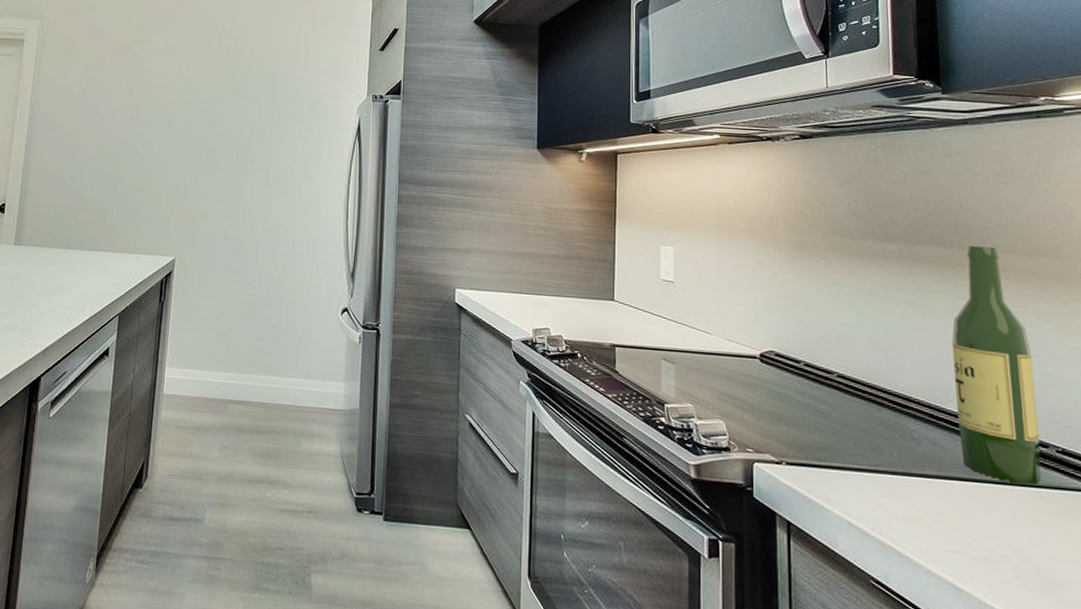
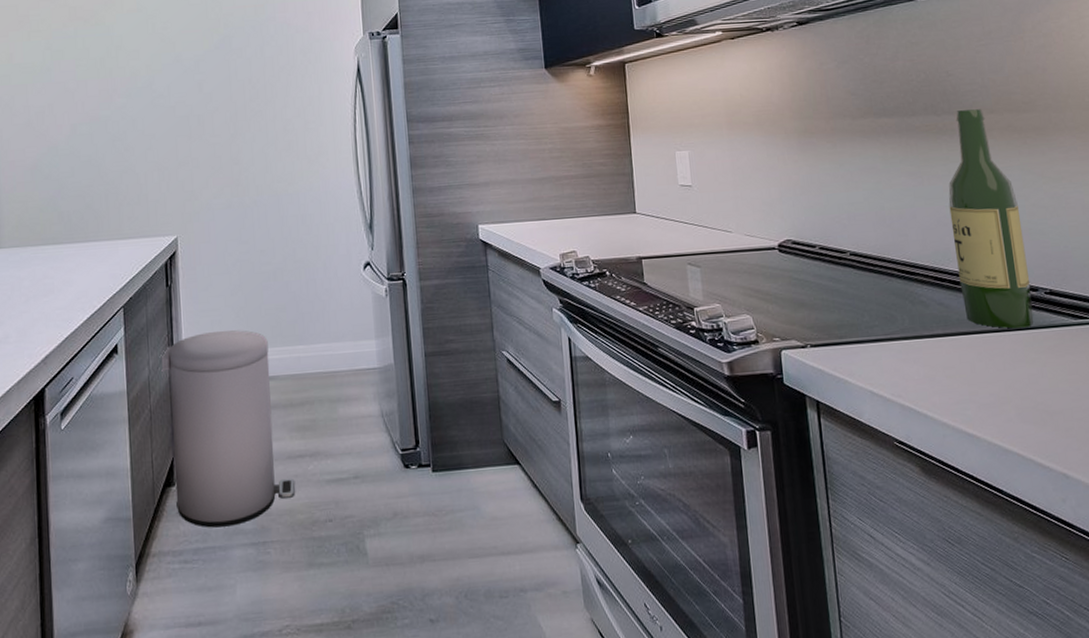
pedal bin: none [141,350,253,537] -> present [159,330,296,528]

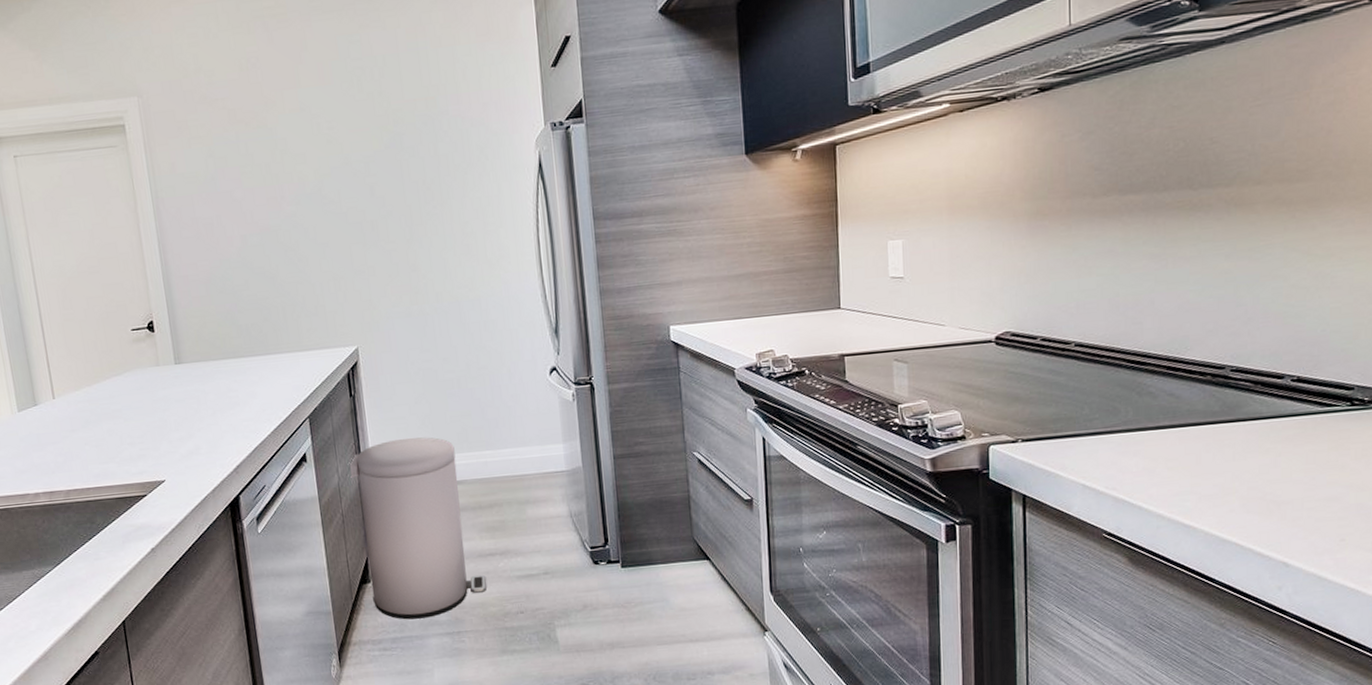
wine bottle: present [948,109,1034,329] -> none [1194,180,1276,418]

